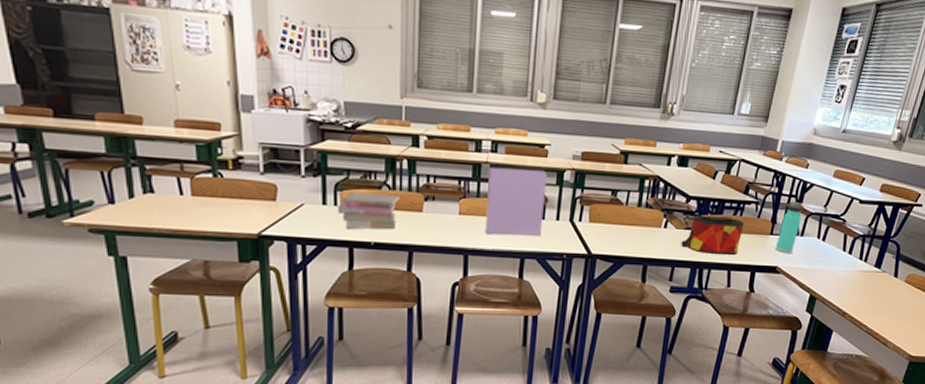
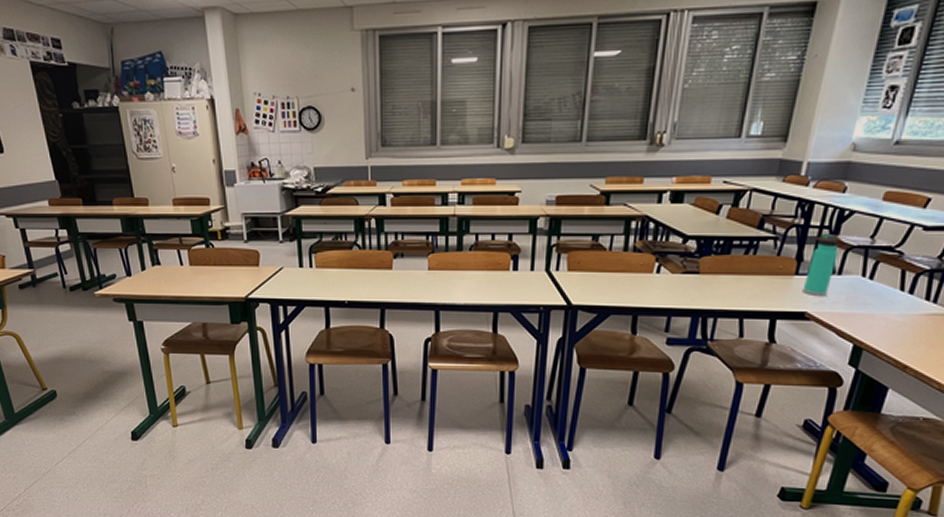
books: present [337,192,400,230] -> none [313,254,370,289]
binder: present [485,166,548,237] -> none [456,218,519,289]
bag: present [681,215,744,255] -> none [678,256,759,300]

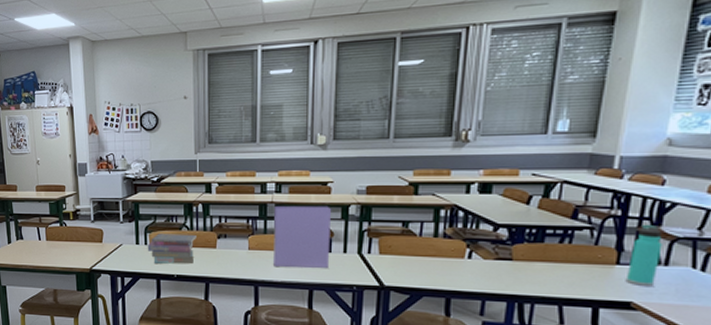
books: none [313,254,370,289] -> present [147,233,197,264]
binder: none [456,218,519,289] -> present [274,205,332,269]

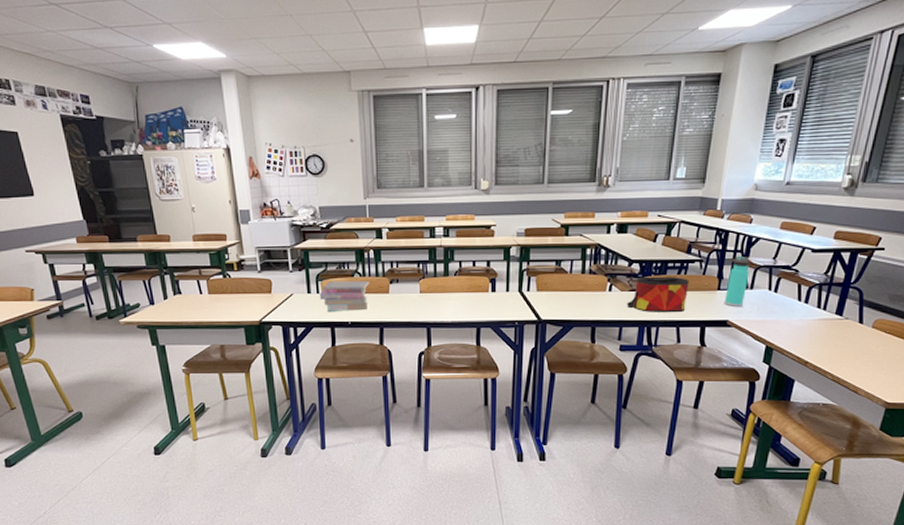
binder: present [274,205,332,269] -> none [443,248,495,309]
bag: none [491,244,576,288] -> present [627,276,689,312]

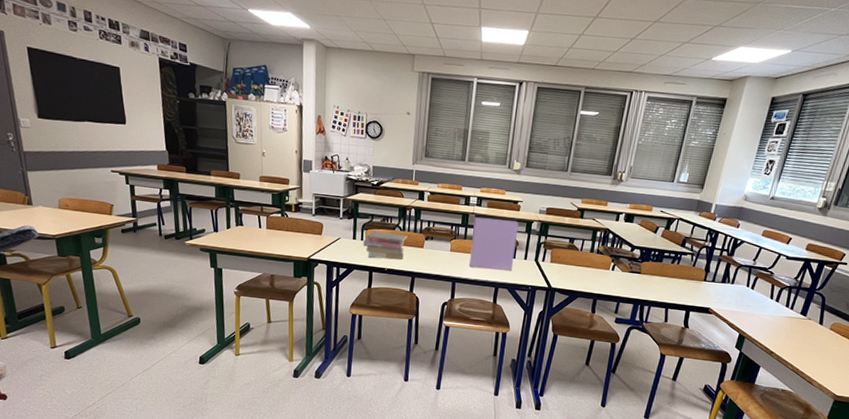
binder: none [443,248,495,309] -> present [469,216,519,272]
bag: present [627,276,689,312] -> none [625,261,681,296]
thermos bottle: present [724,255,750,307] -> none [708,254,733,297]

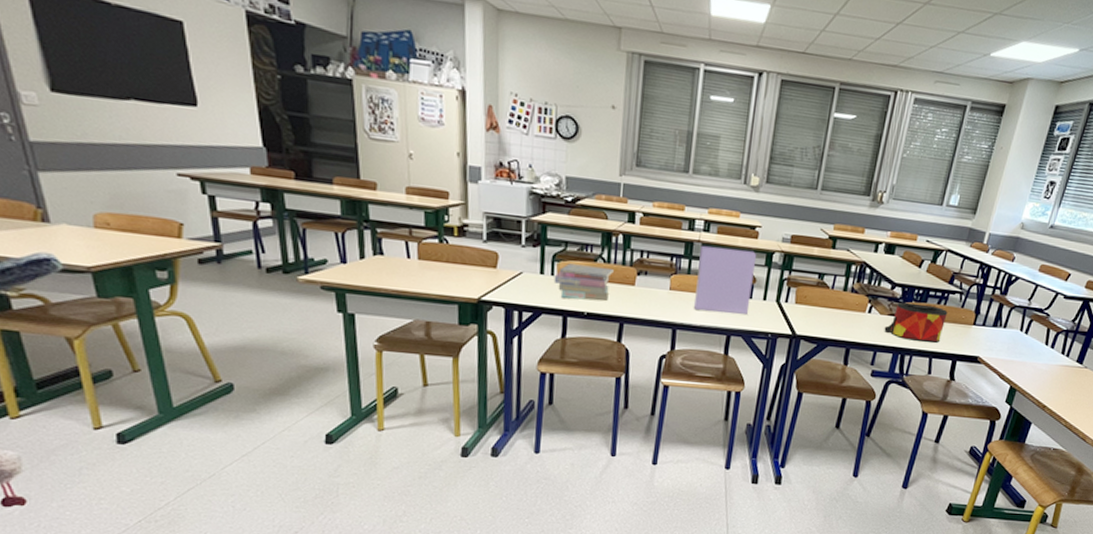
bag: none [625,261,681,296] -> present [884,301,948,343]

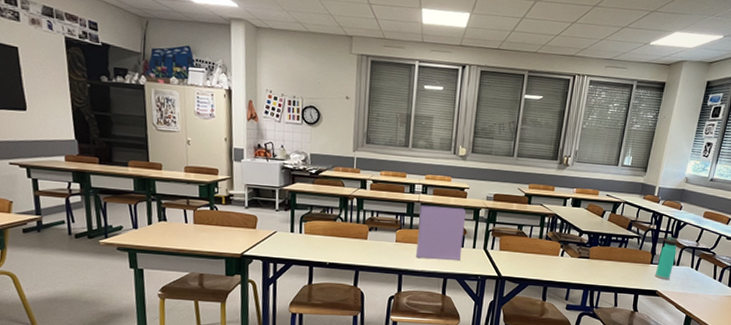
books: present [553,263,614,301] -> none [301,223,350,253]
bag: present [884,301,948,343] -> none [575,246,628,280]
thermos bottle: none [977,292,1007,344] -> present [655,236,678,280]

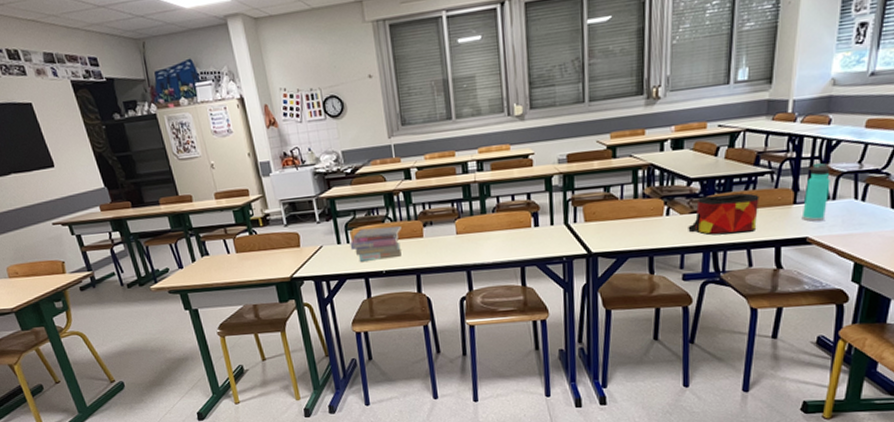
books: none [301,223,350,253] -> present [350,225,402,262]
binder: present [416,204,467,261] -> none [478,179,538,249]
bag: none [575,246,628,280] -> present [688,193,759,236]

